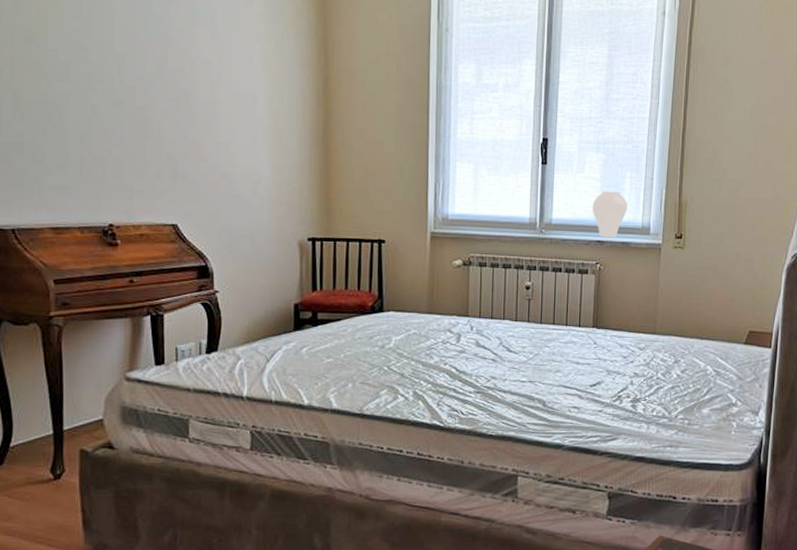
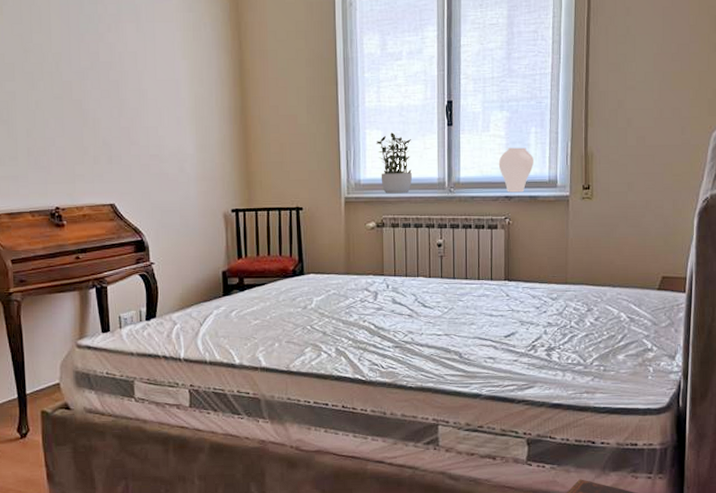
potted plant: none [466,167,505,232] -> present [375,132,412,194]

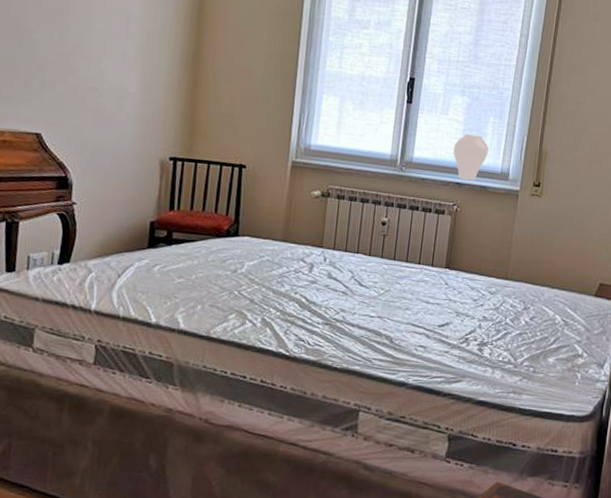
potted plant: present [375,132,412,194] -> none [331,101,369,166]

